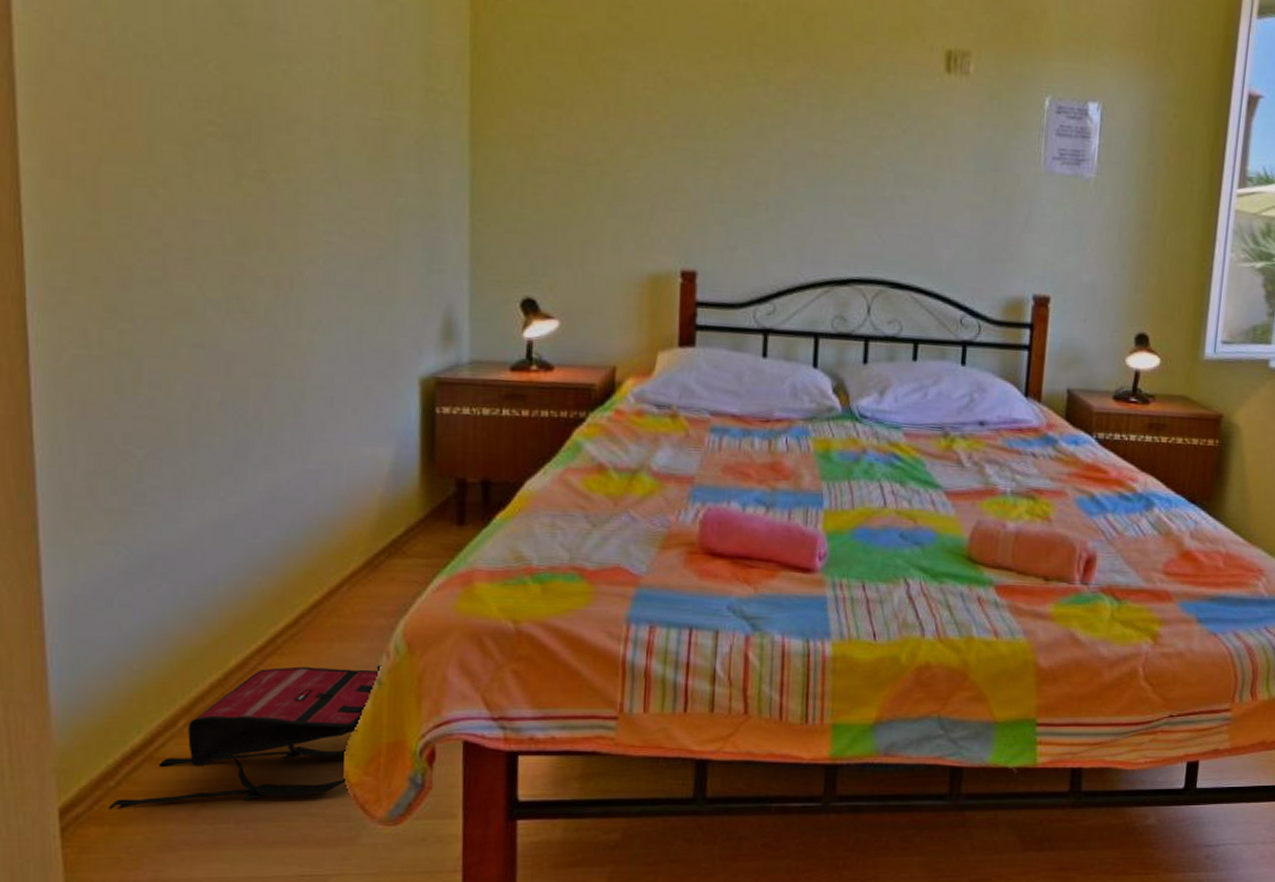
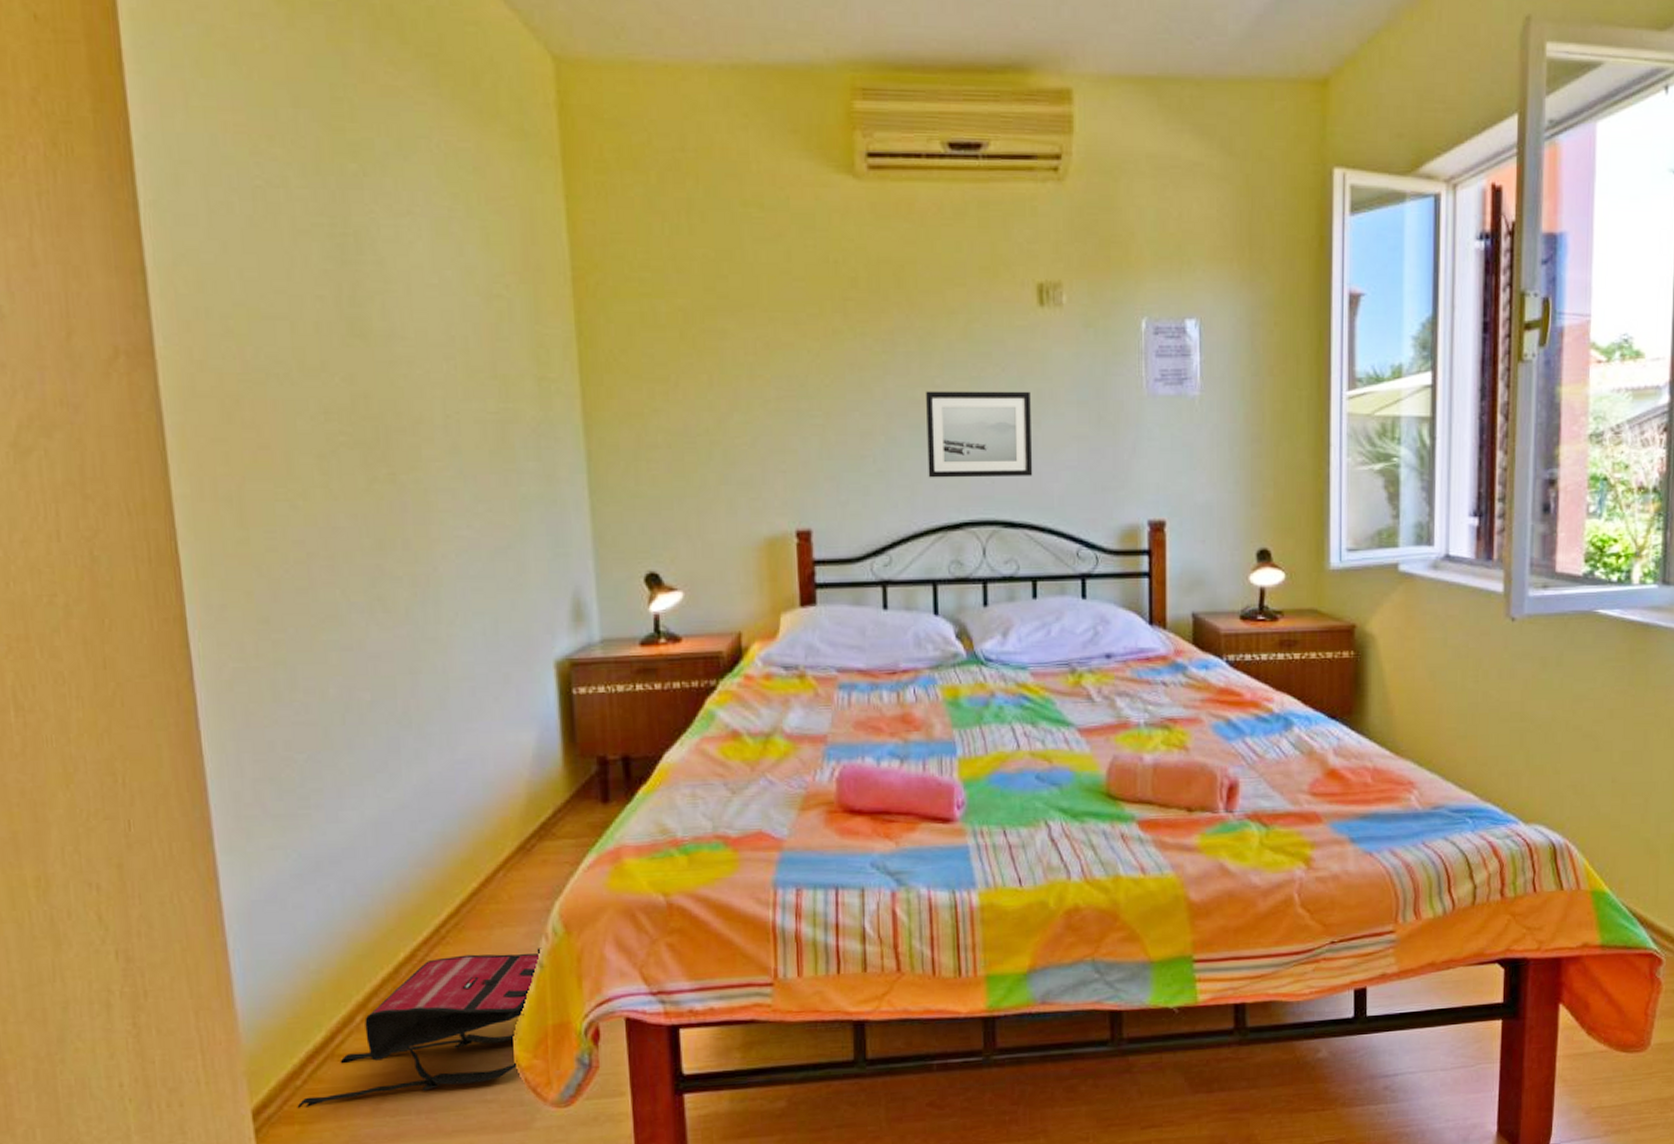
wall art: none [819,144,929,240] -> present [926,391,1033,478]

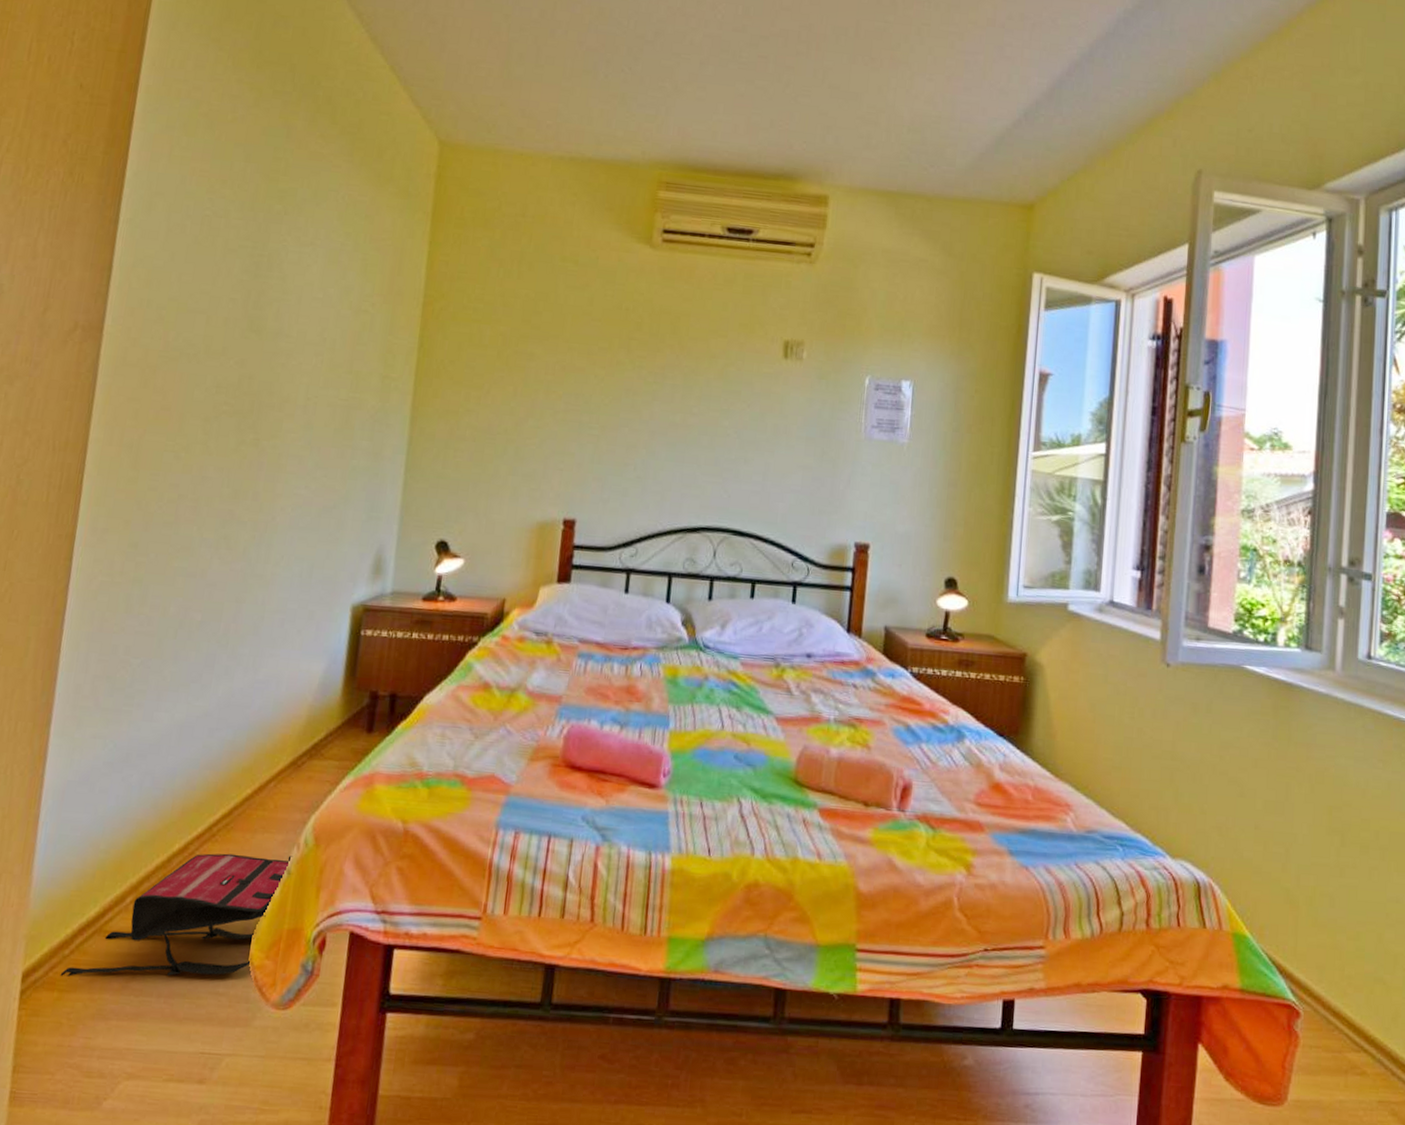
wall art: present [926,391,1033,478] -> none [677,417,769,495]

